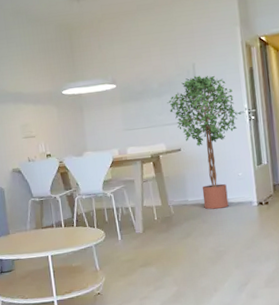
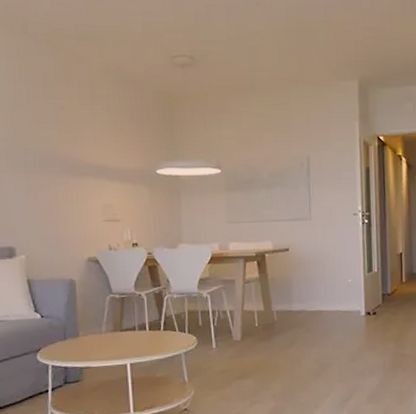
potted tree: present [167,75,242,210] -> none [277,169,356,318]

